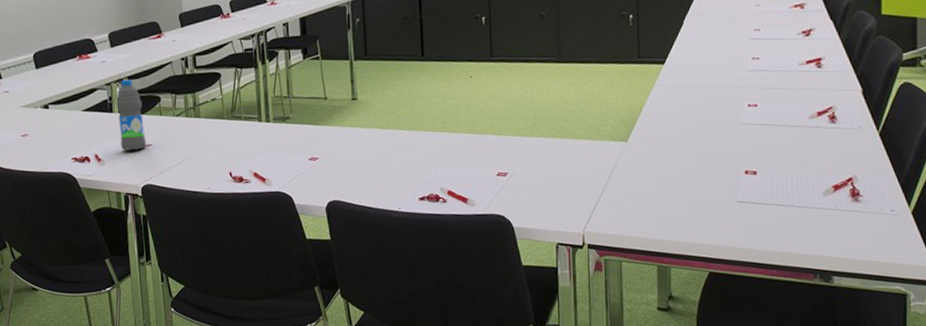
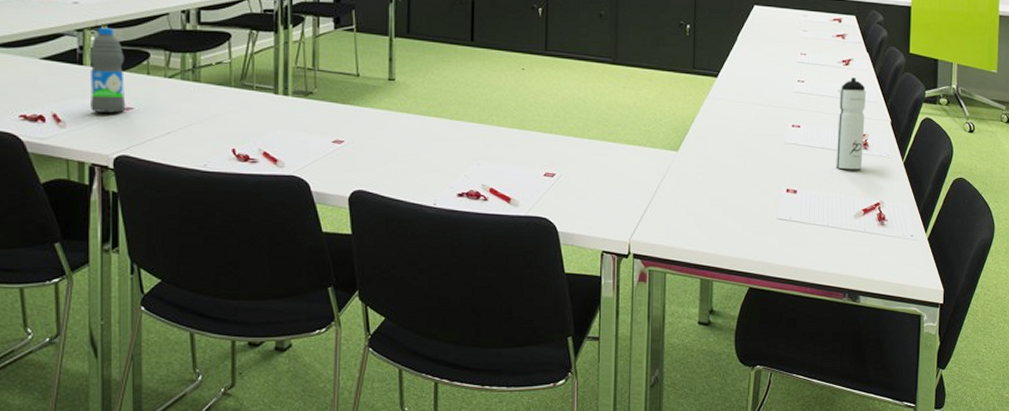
water bottle: none [799,48,831,146] -> present [835,77,866,170]

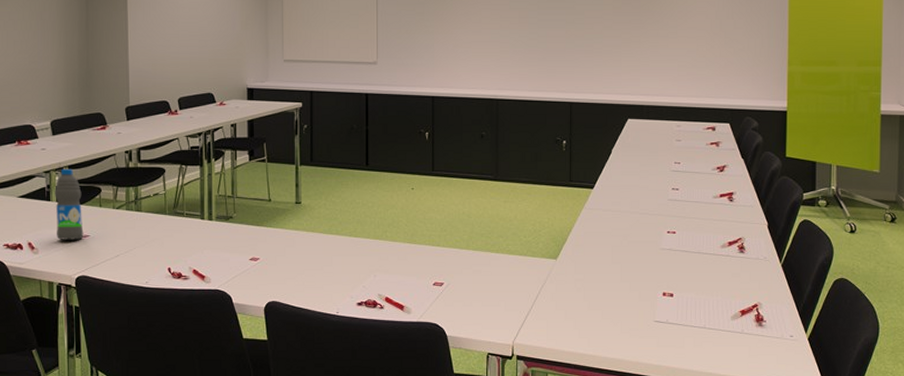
water bottle: present [835,77,866,170] -> none [712,183,741,273]

